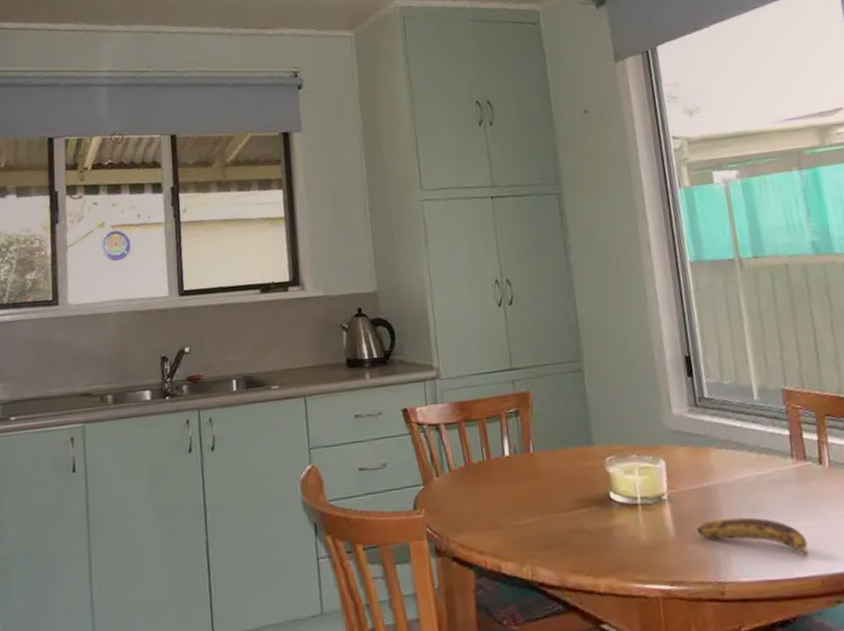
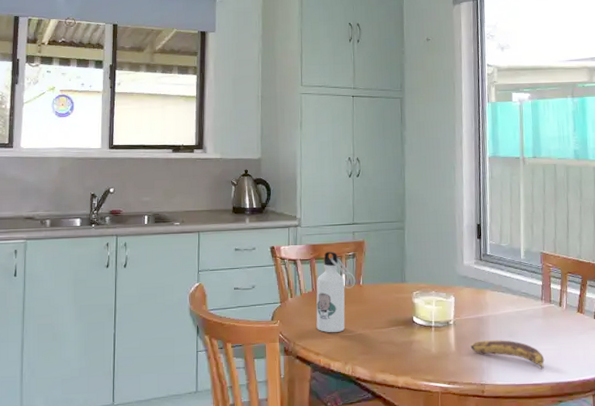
water bottle: none [469,409,524,522] -> present [316,252,356,333]

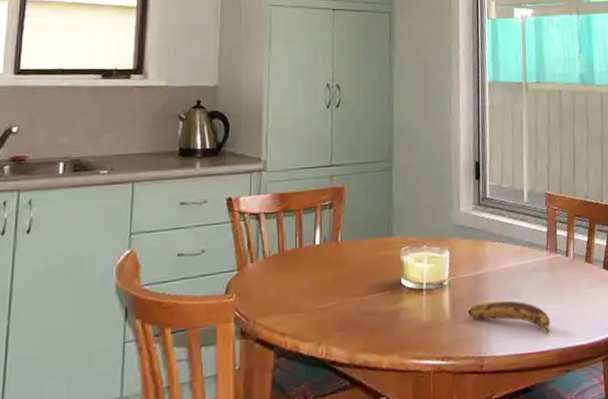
water bottle: present [316,252,356,333] -> none [282,201,333,306]

